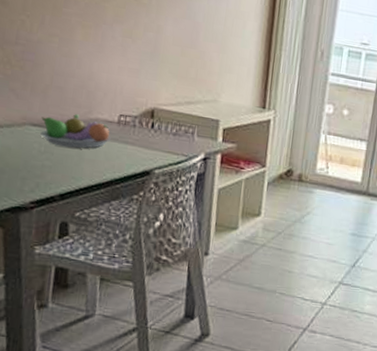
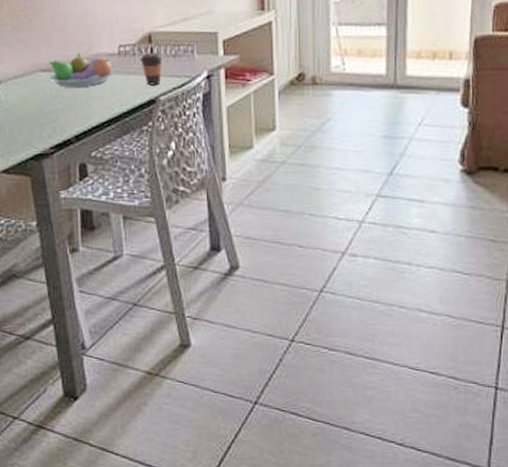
coffee cup: none [139,127,163,159] -> present [139,52,163,86]

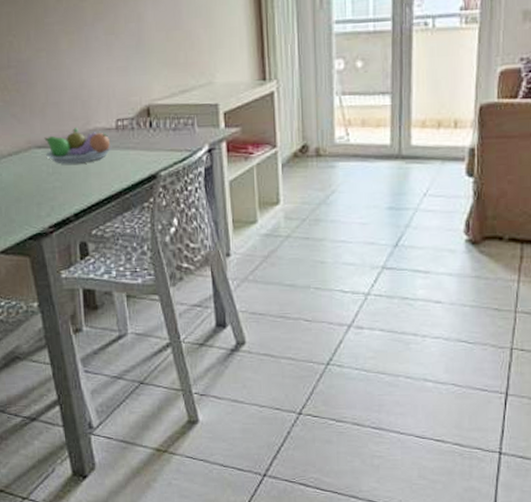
coffee cup: present [139,52,163,86] -> none [138,126,162,161]

